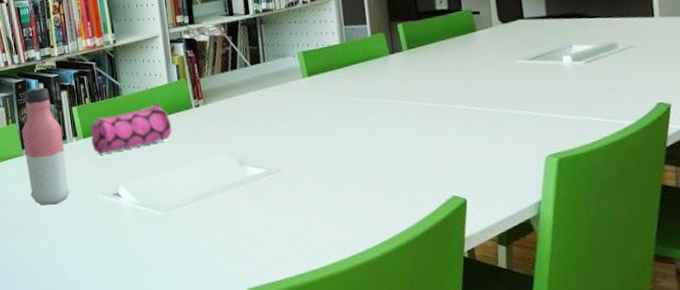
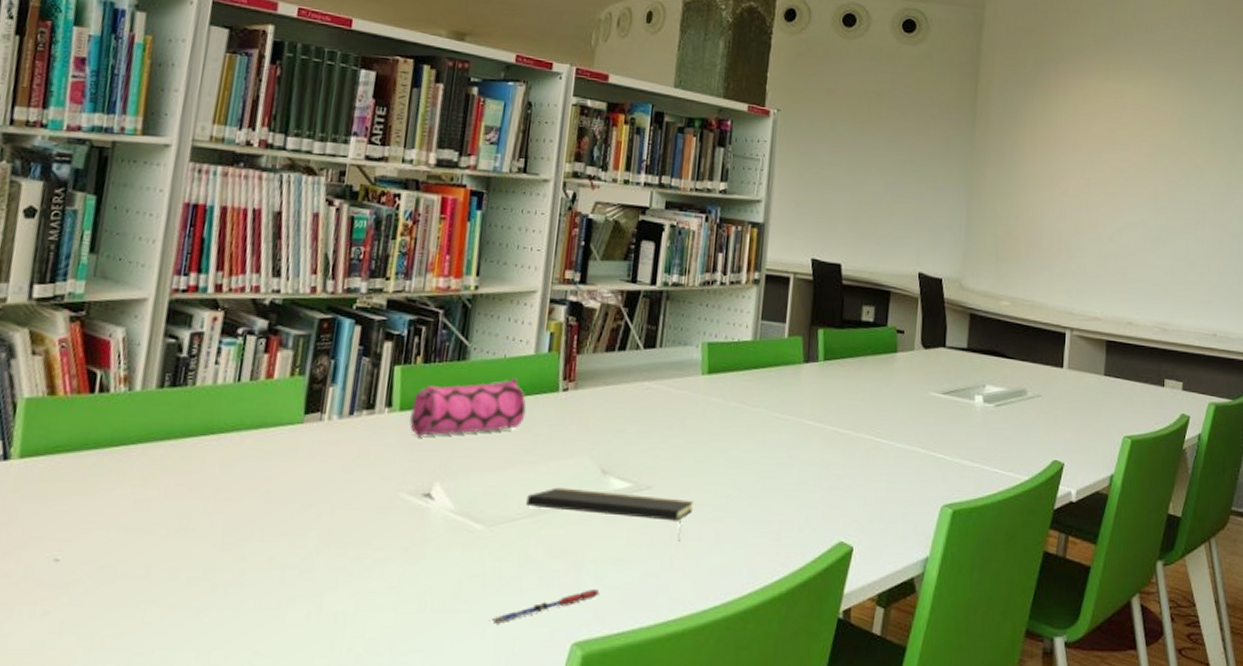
water bottle: present [21,86,70,206] -> none [299,329,372,499]
pen: none [182,250,258,279] -> present [491,590,600,624]
notepad: none [187,176,318,209] -> present [526,487,693,541]

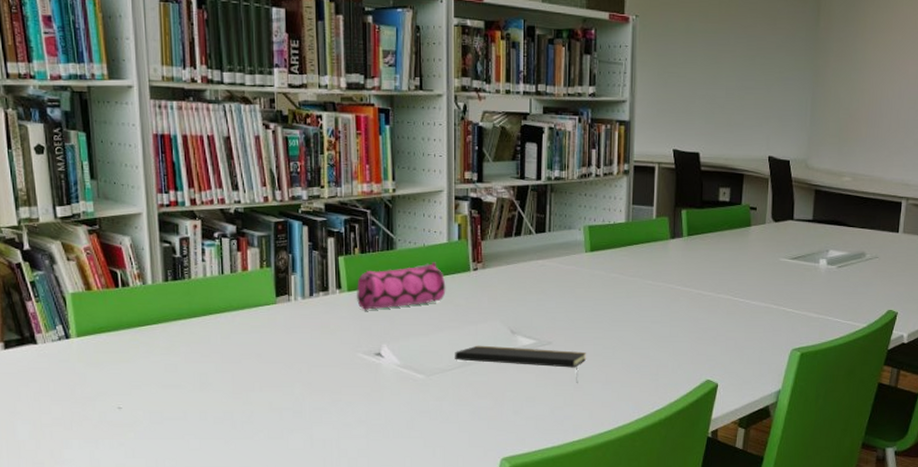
pen: present [491,590,600,624] -> none [438,420,518,446]

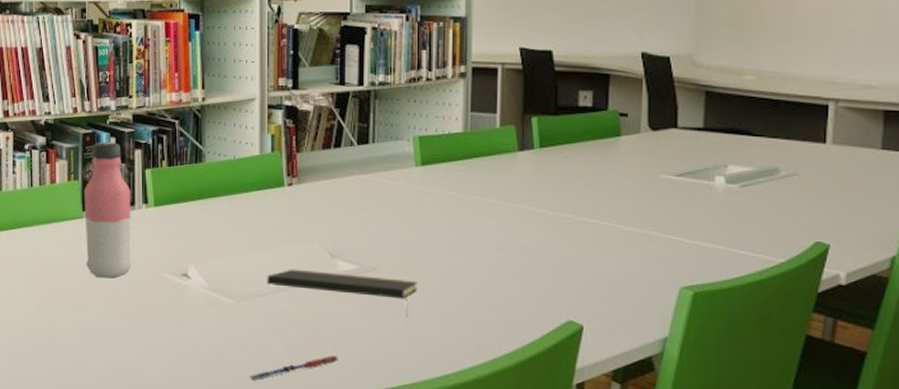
water bottle: none [276,229,327,360] -> present [83,141,132,278]
pencil case: present [357,262,446,310] -> none [164,176,258,227]
pen: none [438,420,518,446] -> present [248,356,339,380]

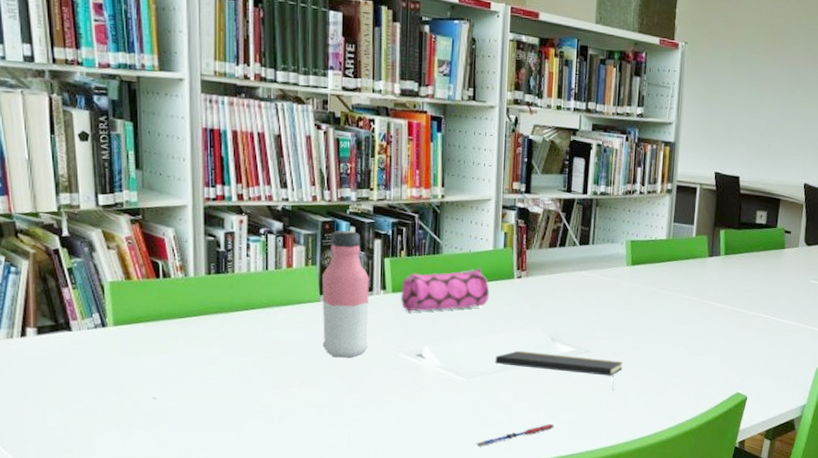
pencil case: none [164,176,258,227] -> present [401,268,490,312]

